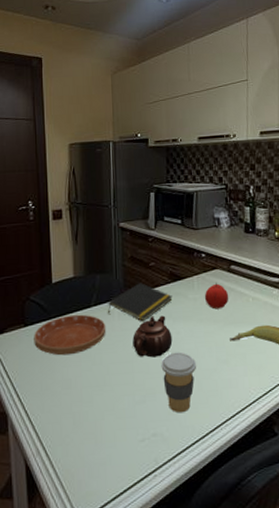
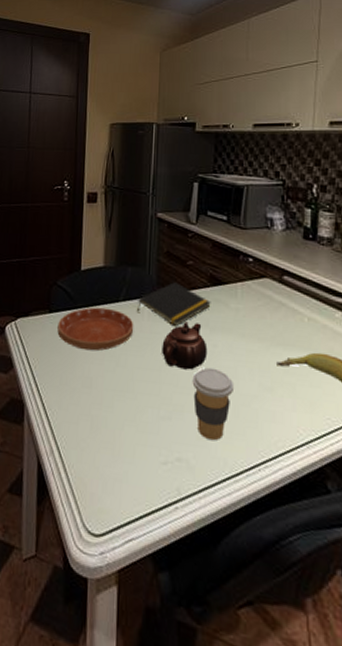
fruit: present [204,282,229,310] -> none [248,293,279,326]

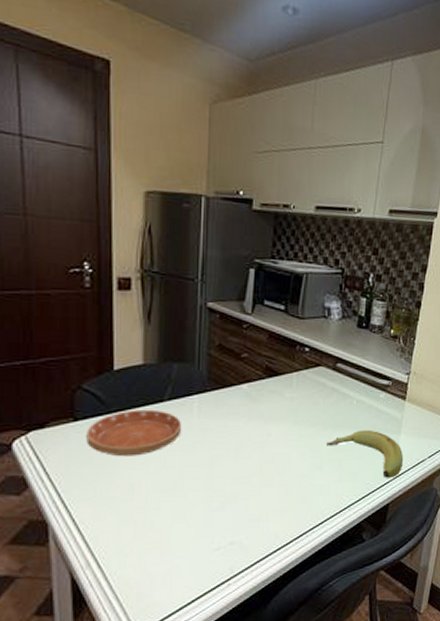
notepad: present [138,282,211,327] -> none [186,376,266,422]
teapot: present [162,322,208,370] -> none [214,415,262,461]
coffee cup: present [192,367,235,441] -> none [246,456,287,521]

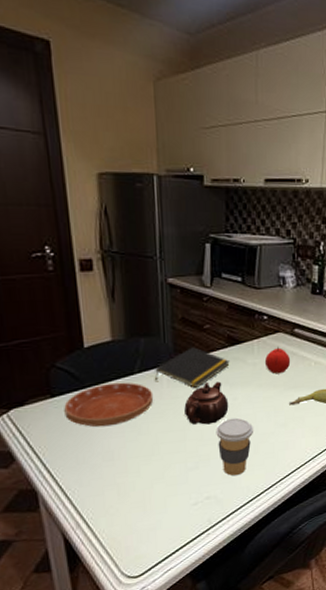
notepad: none [186,376,266,422] -> present [155,347,230,389]
teapot: none [214,415,262,461] -> present [184,381,229,425]
coffee cup: none [246,456,287,521] -> present [216,418,254,476]
fruit: none [303,381,331,411] -> present [264,346,291,374]

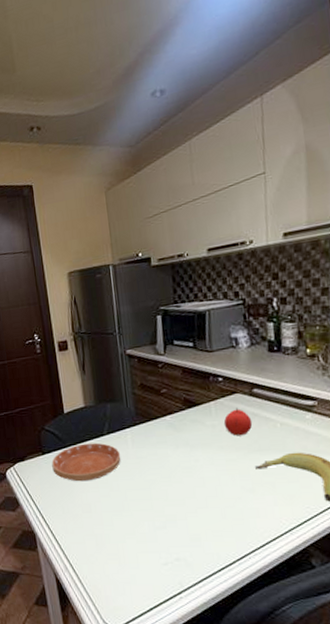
notepad: present [155,347,230,389] -> none [120,410,188,450]
teapot: present [184,381,229,425] -> none [148,443,191,485]
coffee cup: present [216,418,254,476] -> none [180,480,220,540]

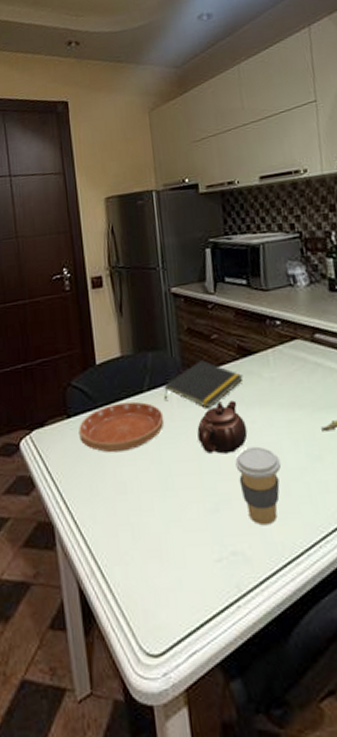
notepad: none [120,410,188,450] -> present [164,360,243,409]
teapot: none [148,443,191,485] -> present [197,400,248,454]
coffee cup: none [180,480,220,540] -> present [235,446,282,526]
fruit: present [223,407,253,436] -> none [283,356,316,391]

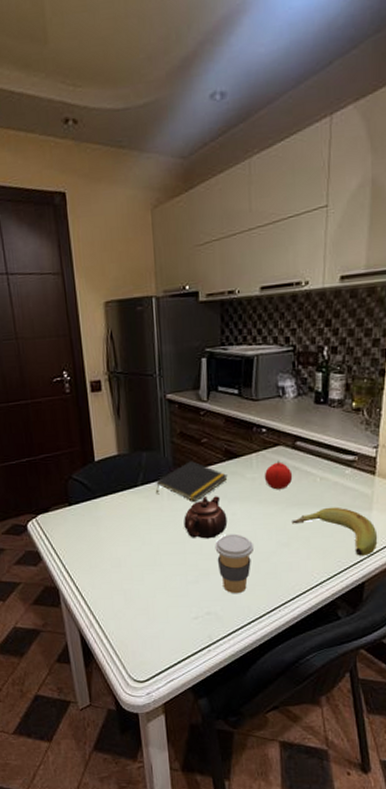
saucer: present [78,401,165,453] -> none [79,494,156,535]
fruit: none [283,356,316,391] -> present [264,460,293,490]

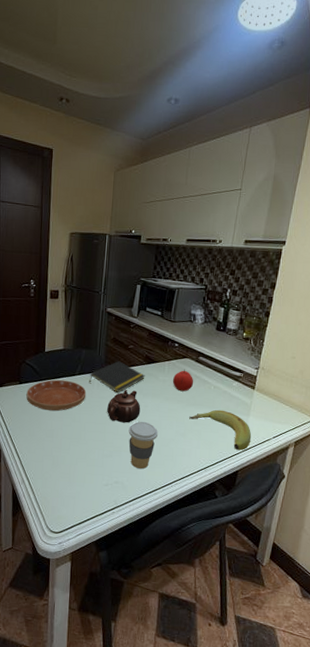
saucer: none [79,494,156,535] -> present [26,379,87,412]

